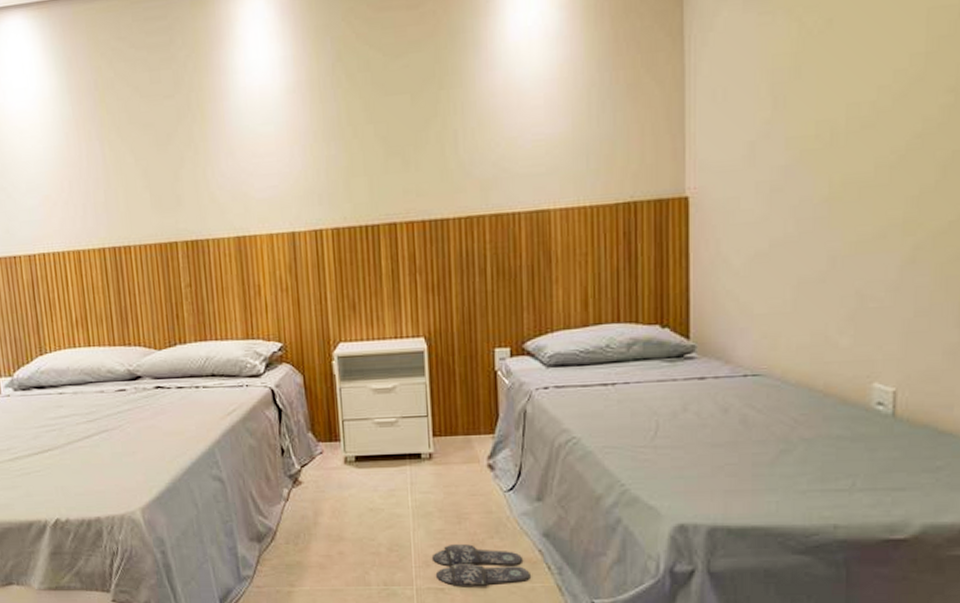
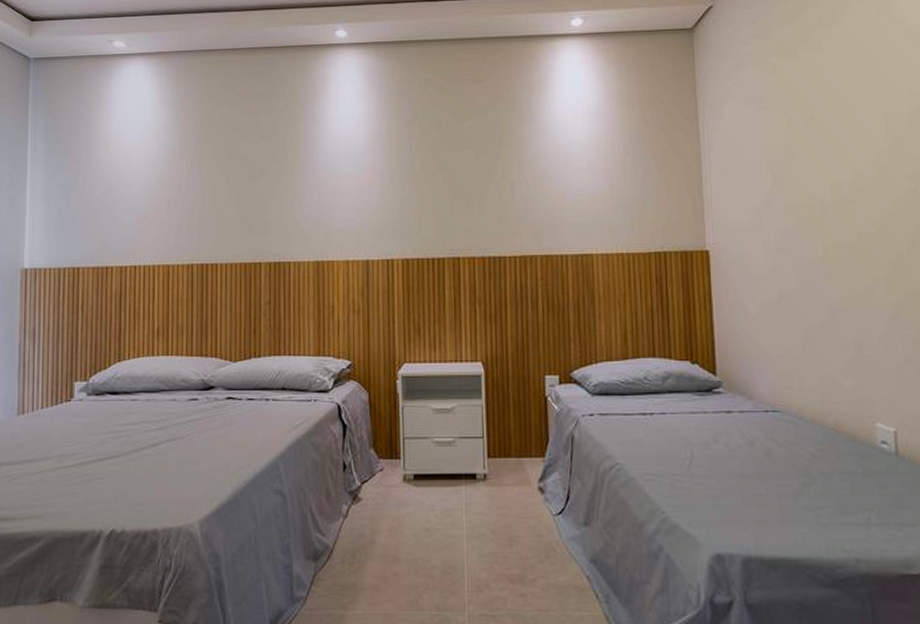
slippers: present [433,544,530,587] -> none [485,569,579,615]

